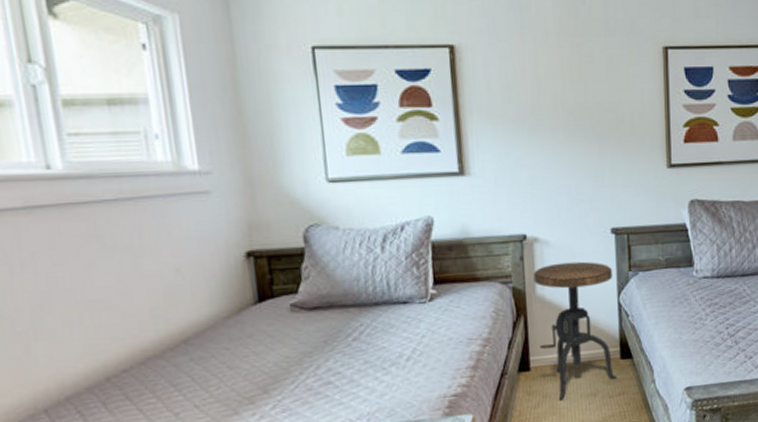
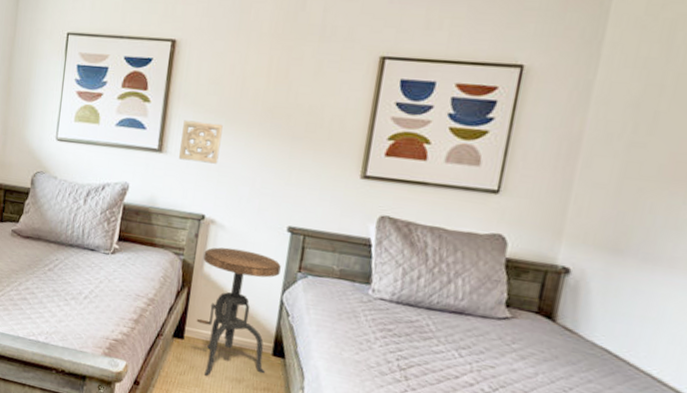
wall ornament: none [482,134,529,180] -> present [179,120,223,164]

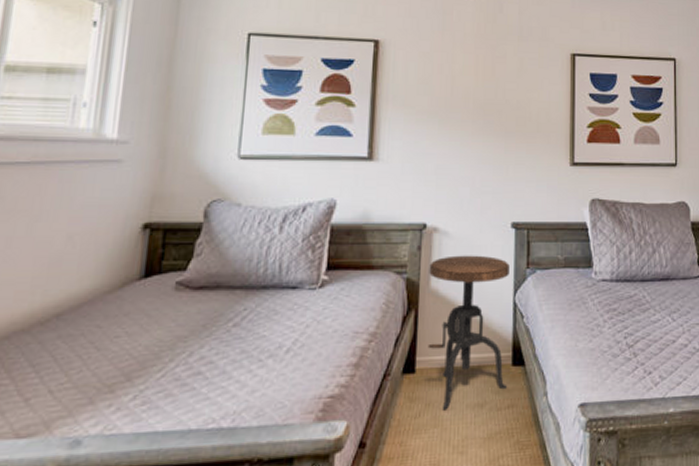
wall ornament: present [179,120,223,164] -> none [392,123,436,167]

